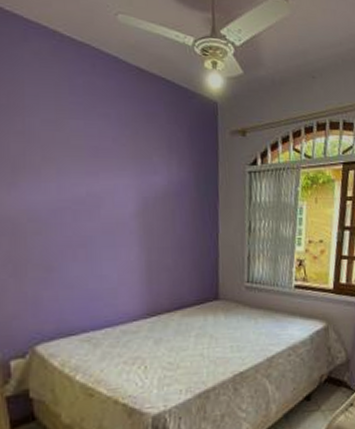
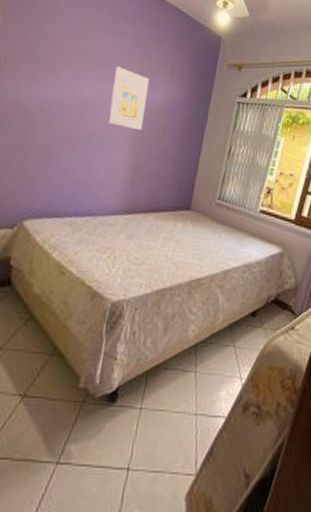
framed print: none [106,154,148,222] -> present [109,66,149,130]

